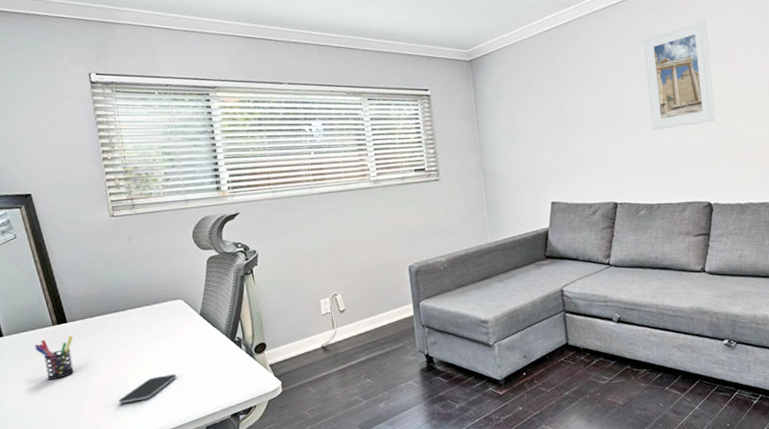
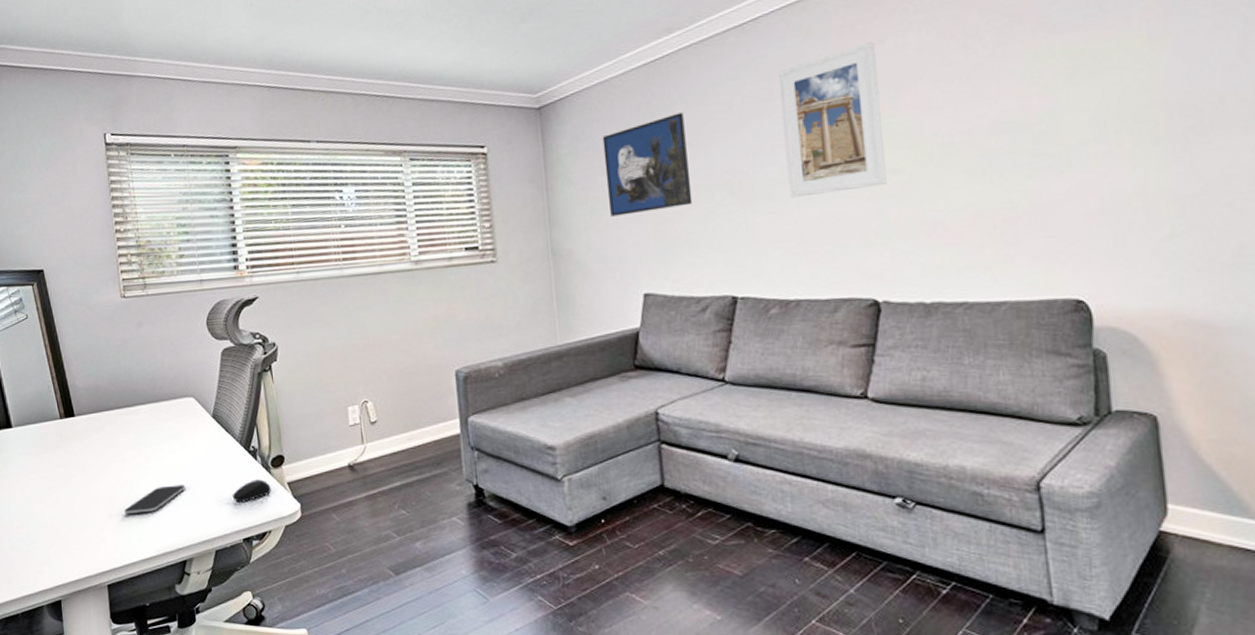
pen holder: present [34,335,74,380] -> none [42,431,80,480]
computer mouse: none [220,364,255,385] -> present [232,479,271,503]
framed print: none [518,67,585,144] -> present [602,112,693,217]

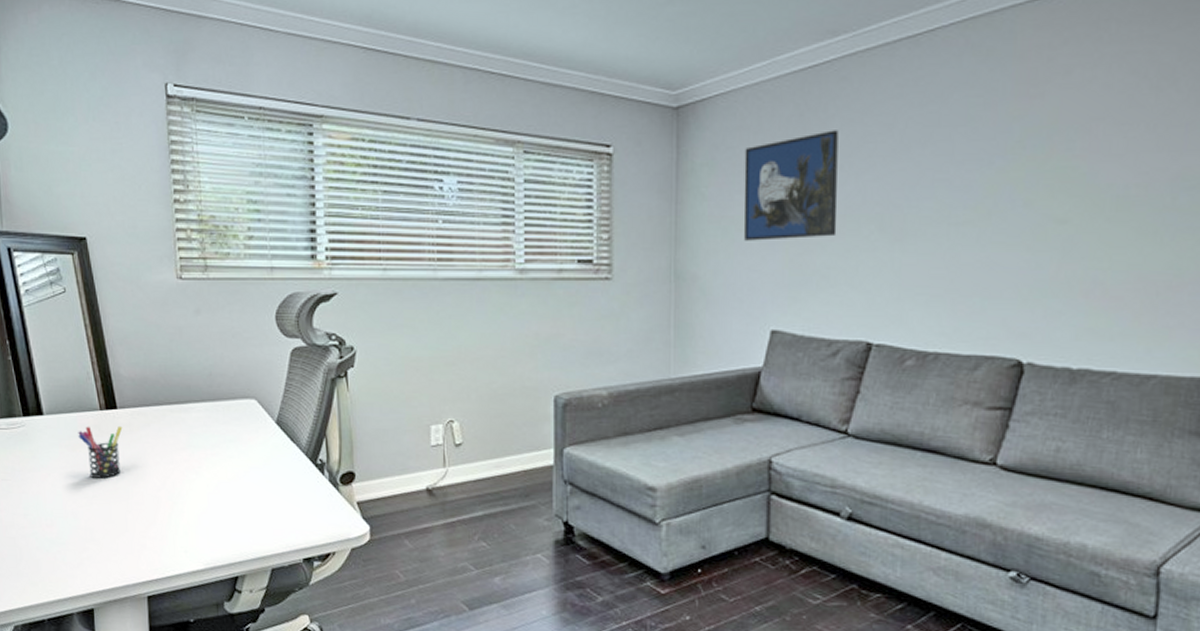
pen holder: none [42,431,80,480] -> present [78,425,123,478]
smartphone: present [124,485,185,515] -> none [170,494,241,523]
computer mouse: present [232,479,271,503] -> none [293,496,338,520]
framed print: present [778,41,887,198] -> none [943,71,1060,240]

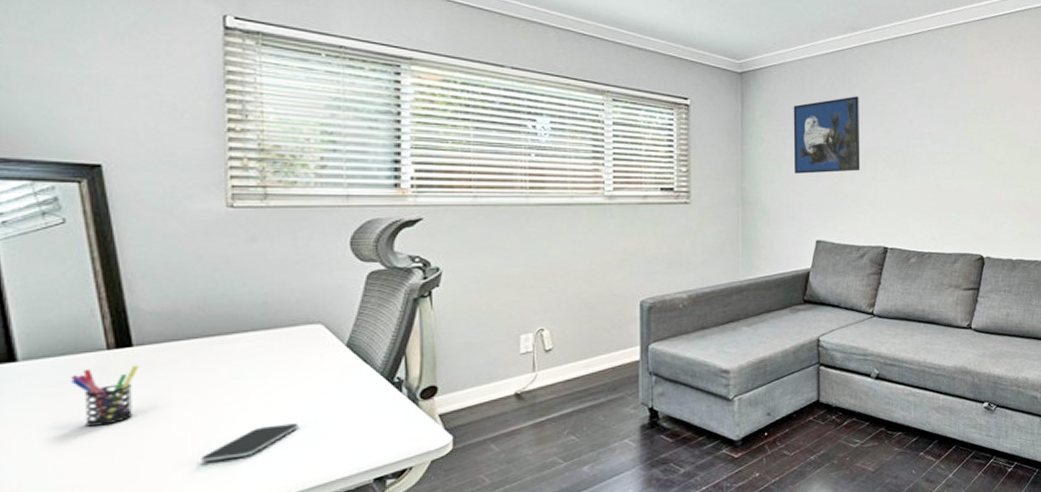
smartphone: none [170,494,241,523] -> present [201,423,298,463]

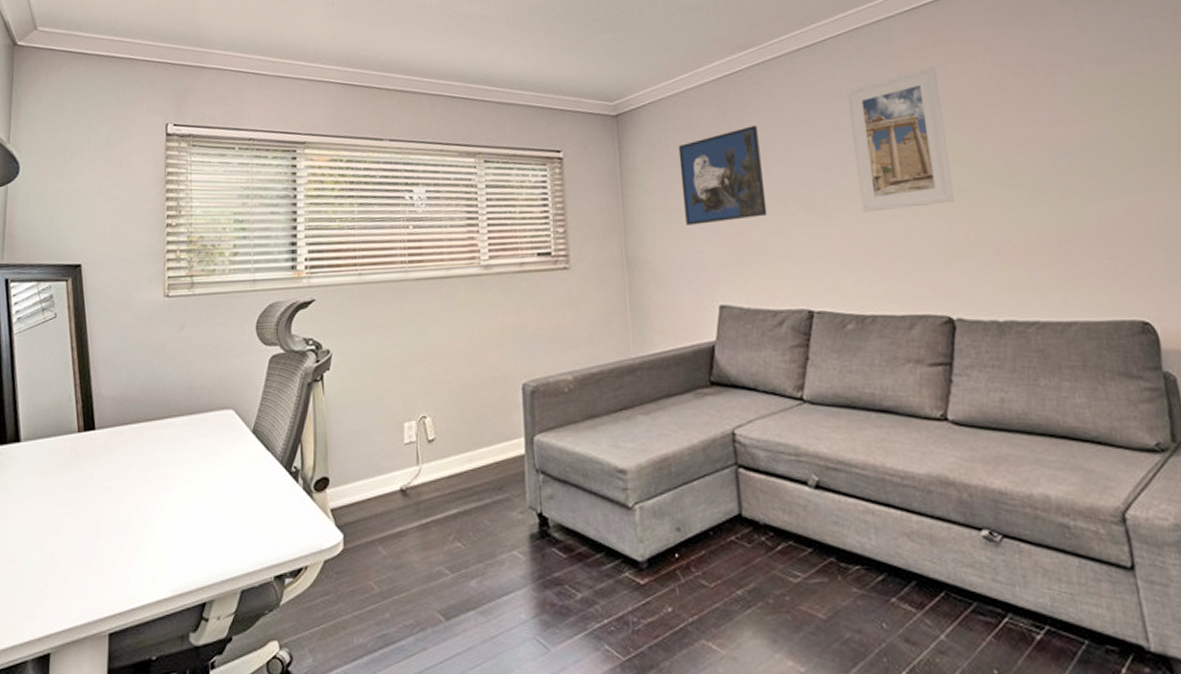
pen holder: present [71,364,140,427] -> none [53,447,99,505]
smartphone: present [201,423,298,463] -> none [139,511,213,547]
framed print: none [930,66,995,174] -> present [847,66,954,213]

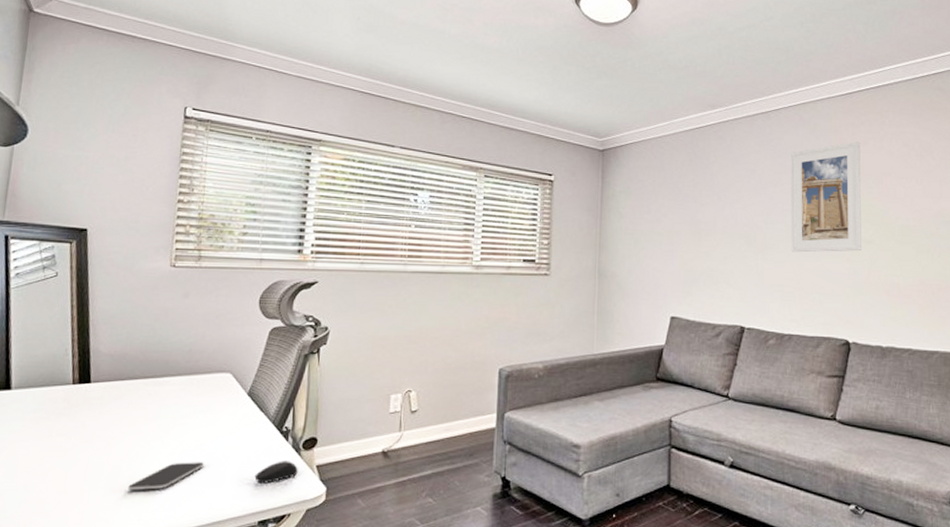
smartphone: none [139,511,213,547] -> present [128,462,204,491]
computer mouse: none [266,505,311,533] -> present [254,461,298,484]
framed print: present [678,125,768,225] -> none [650,172,718,249]

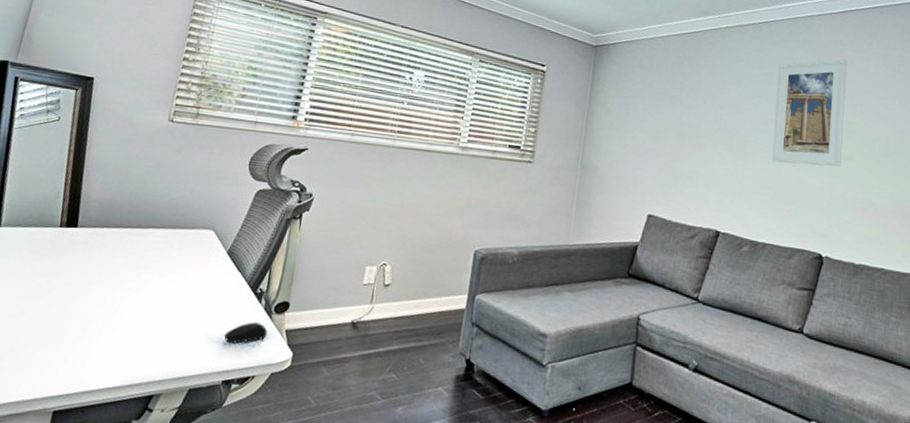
smartphone: present [128,462,204,491] -> none [99,314,177,339]

